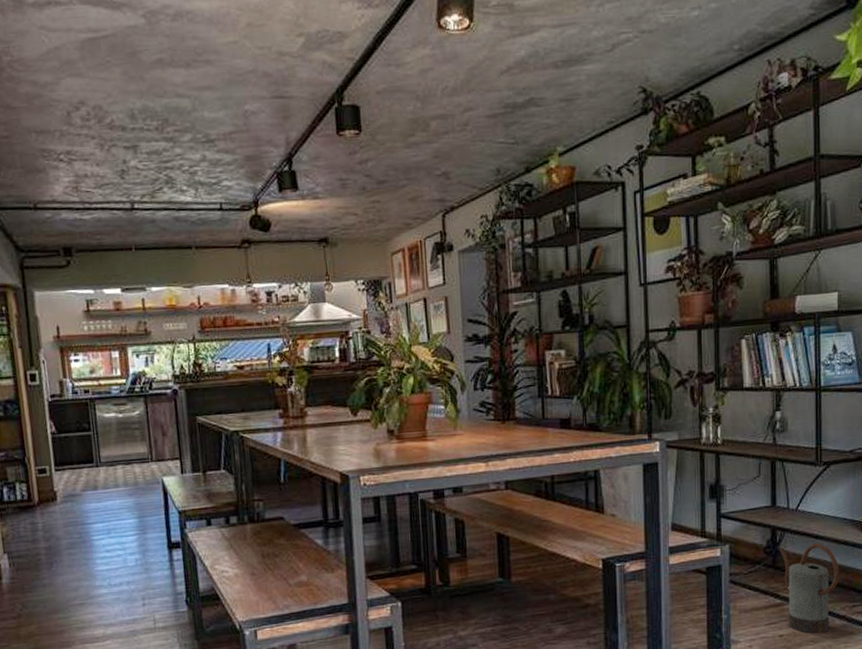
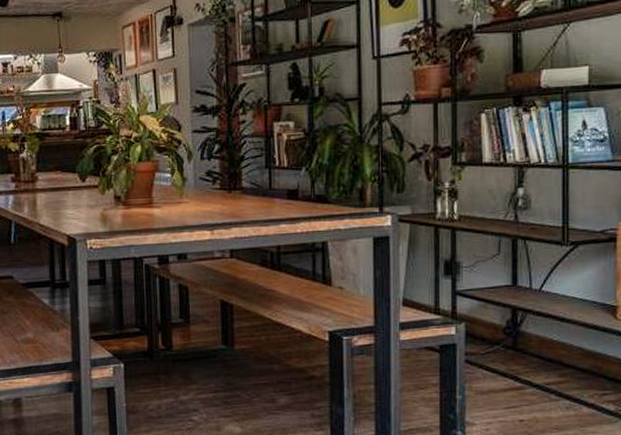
watering can: present [779,543,840,634] -> none [520,326,588,421]

